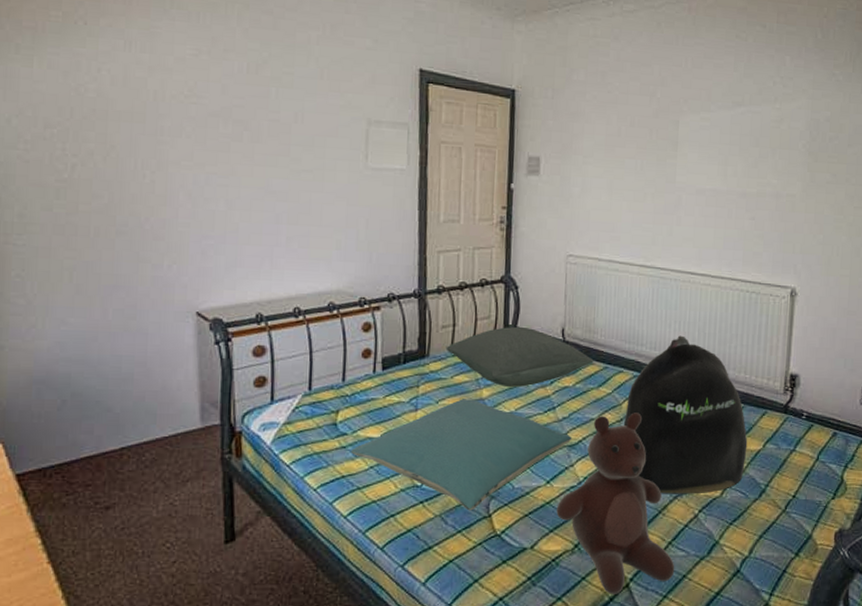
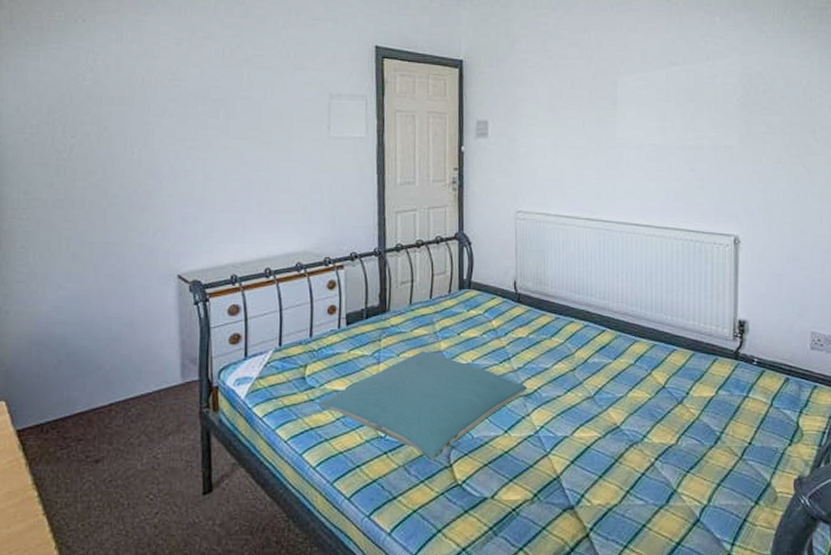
pillow: present [445,326,594,387] -> none [405,280,546,339]
teddy bear: present [556,413,675,594] -> none [515,362,634,544]
backpack: present [623,335,748,494] -> none [576,285,700,442]

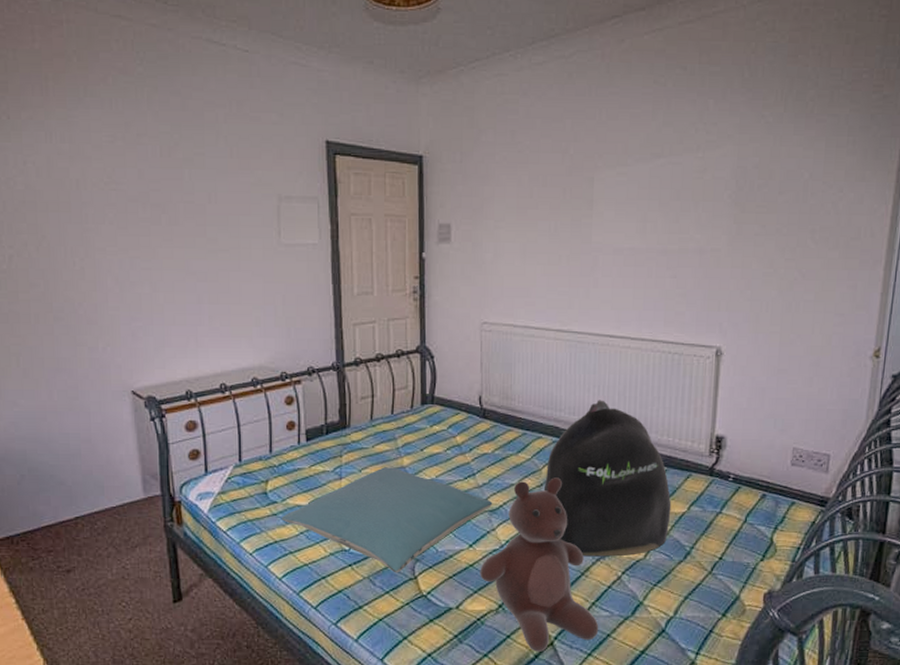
teddy bear: none [515,362,634,544] -> present [480,477,599,652]
backpack: none [576,285,700,442] -> present [543,400,672,557]

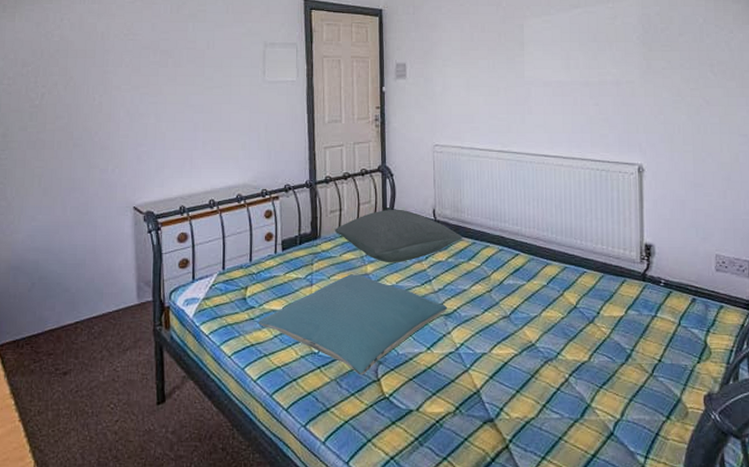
pillow: none [366,395,512,455] -> present [334,209,463,262]
teddy bear: present [480,477,599,652] -> none [437,283,551,455]
backpack: present [543,400,672,557] -> none [493,212,610,359]

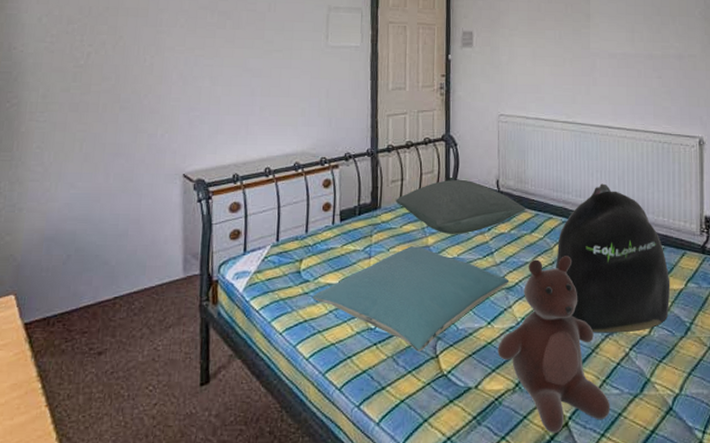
teddy bear: none [437,283,551,455] -> present [497,256,611,433]
backpack: none [493,212,610,359] -> present [555,183,671,333]

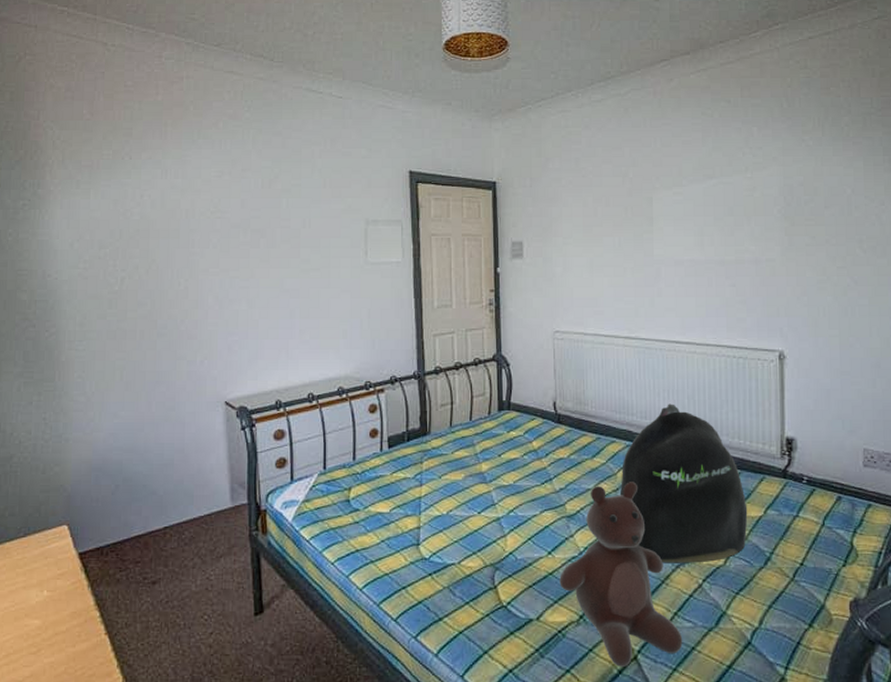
pillow: present [313,246,510,352] -> none [364,473,570,583]
pillow: present [395,179,526,234] -> none [445,401,586,460]

